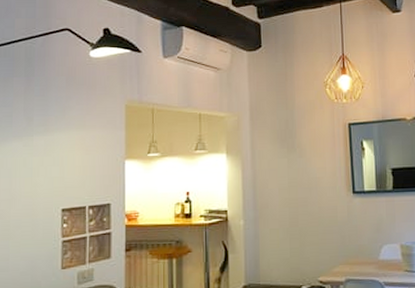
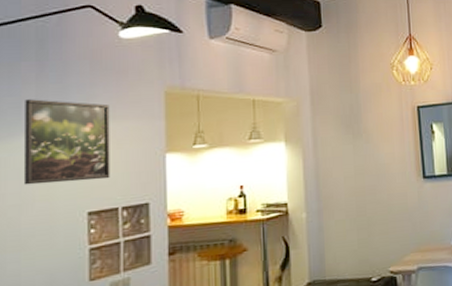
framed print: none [13,109,81,183] -> present [23,99,110,185]

